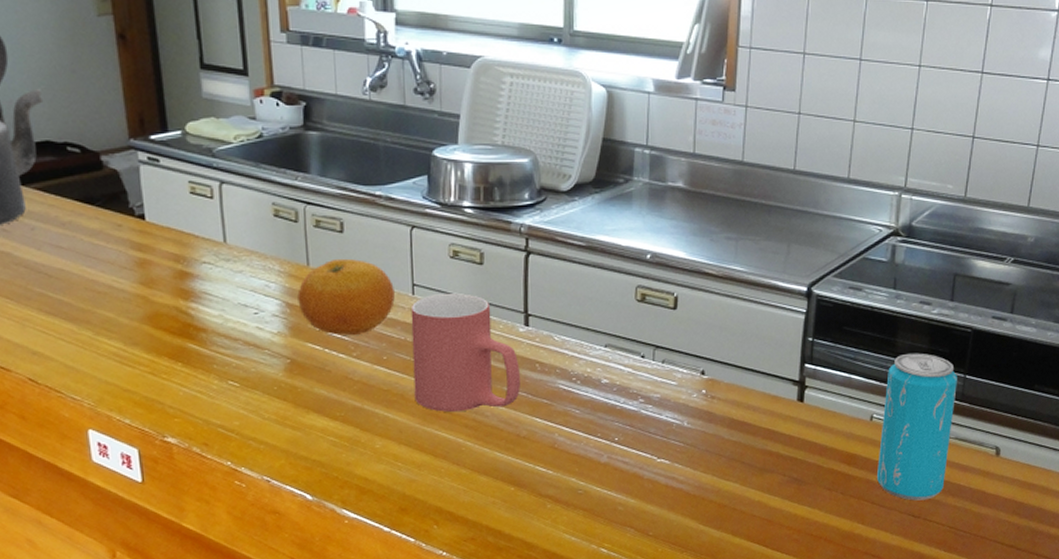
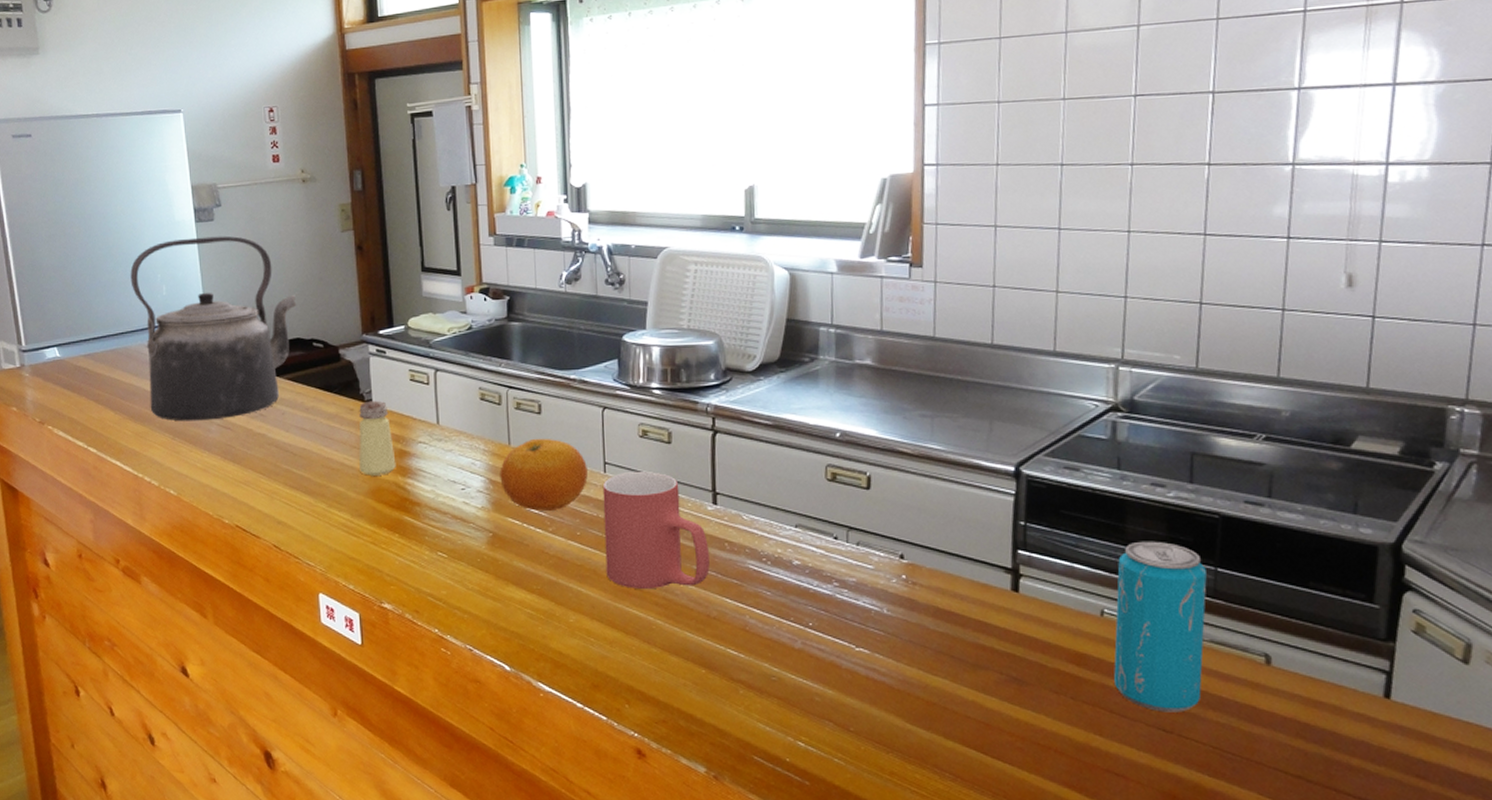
saltshaker: none [128,215,177,300] -> present [359,400,396,476]

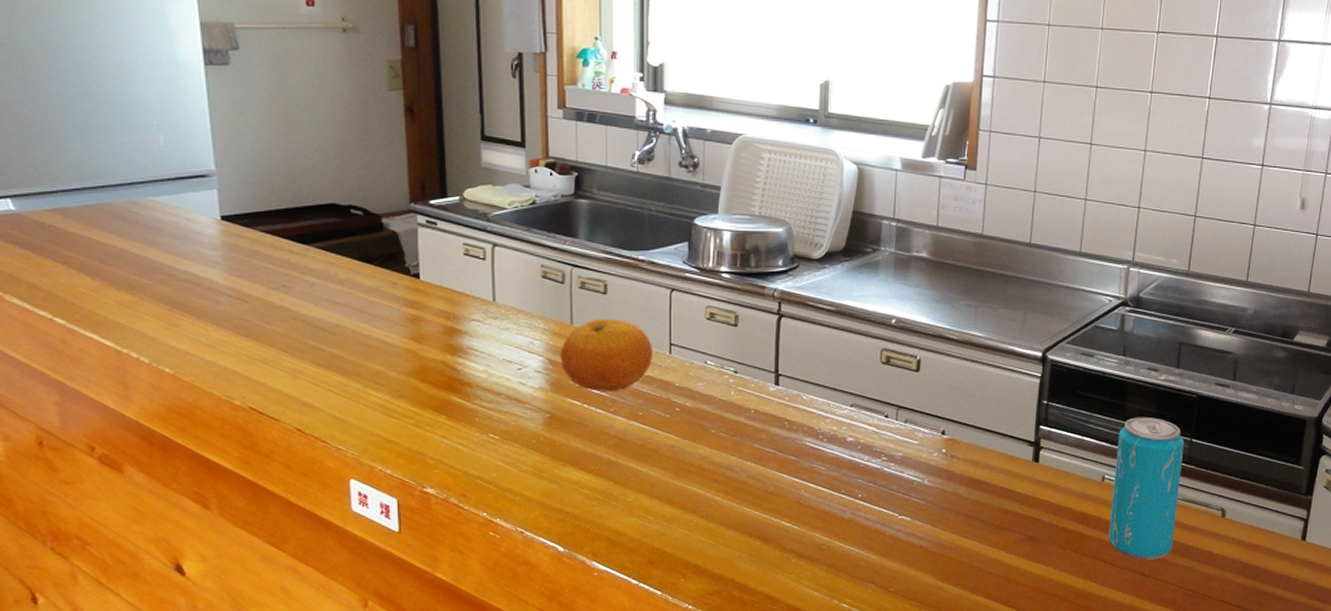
kettle: present [130,235,297,421] -> none [115,82,332,291]
saltshaker: present [359,400,396,476] -> none [402,274,445,354]
mug: present [602,471,710,590] -> none [667,352,769,468]

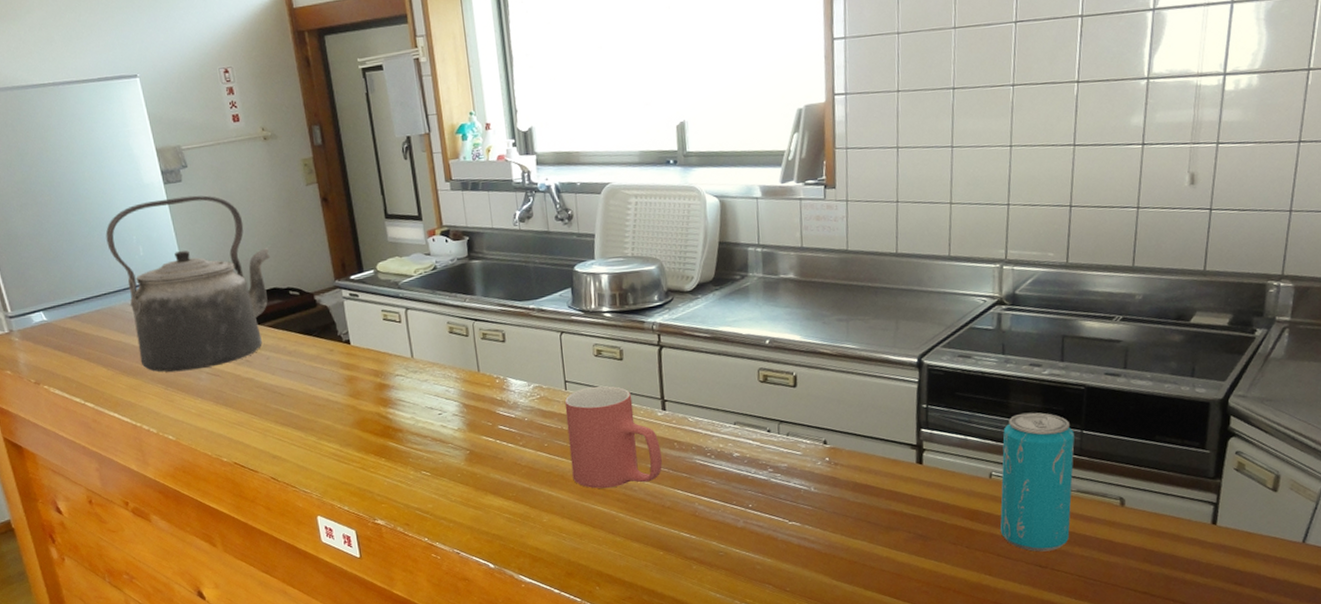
kettle: none [115,82,332,291] -> present [105,195,271,372]
fruit: present [560,318,652,391] -> none [472,363,551,428]
mug: none [667,352,769,468] -> present [564,386,662,489]

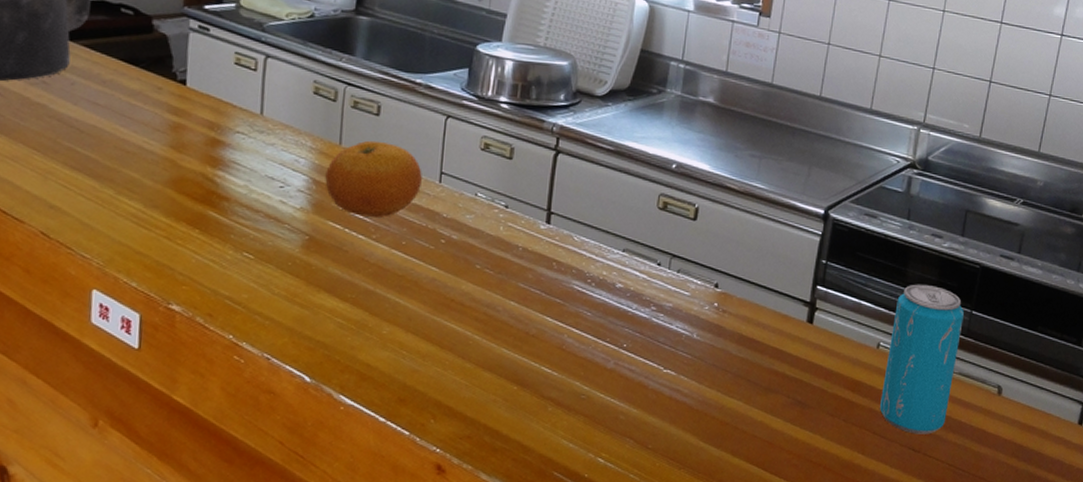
fruit: none [472,363,551,428] -> present [325,140,422,218]
mug: present [564,386,662,489] -> none [428,183,537,304]

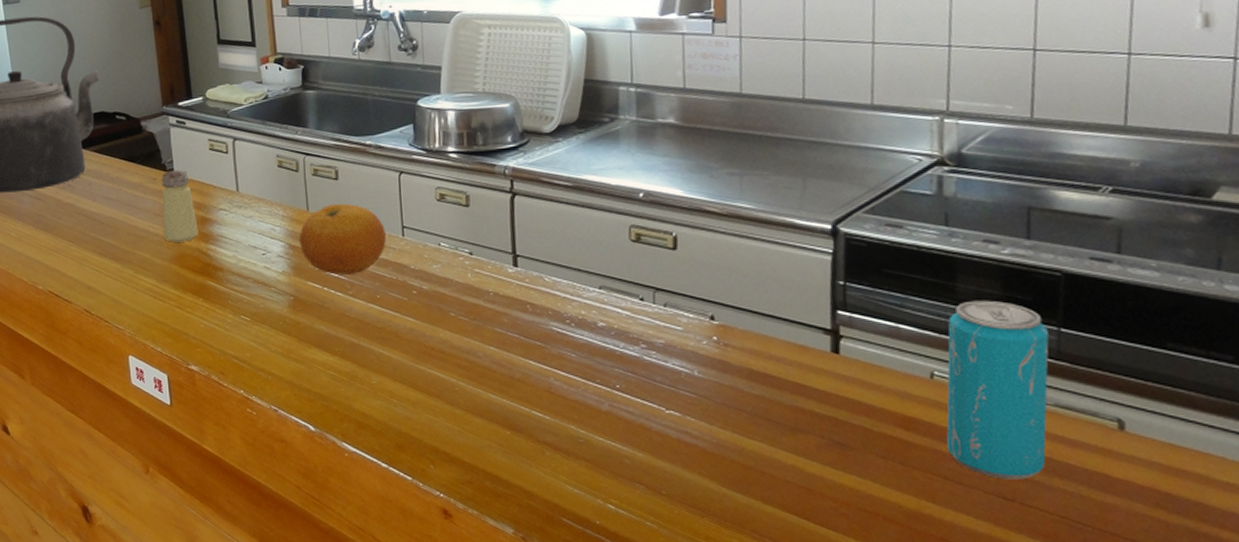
saltshaker: none [161,80,207,164] -> present [161,169,199,242]

